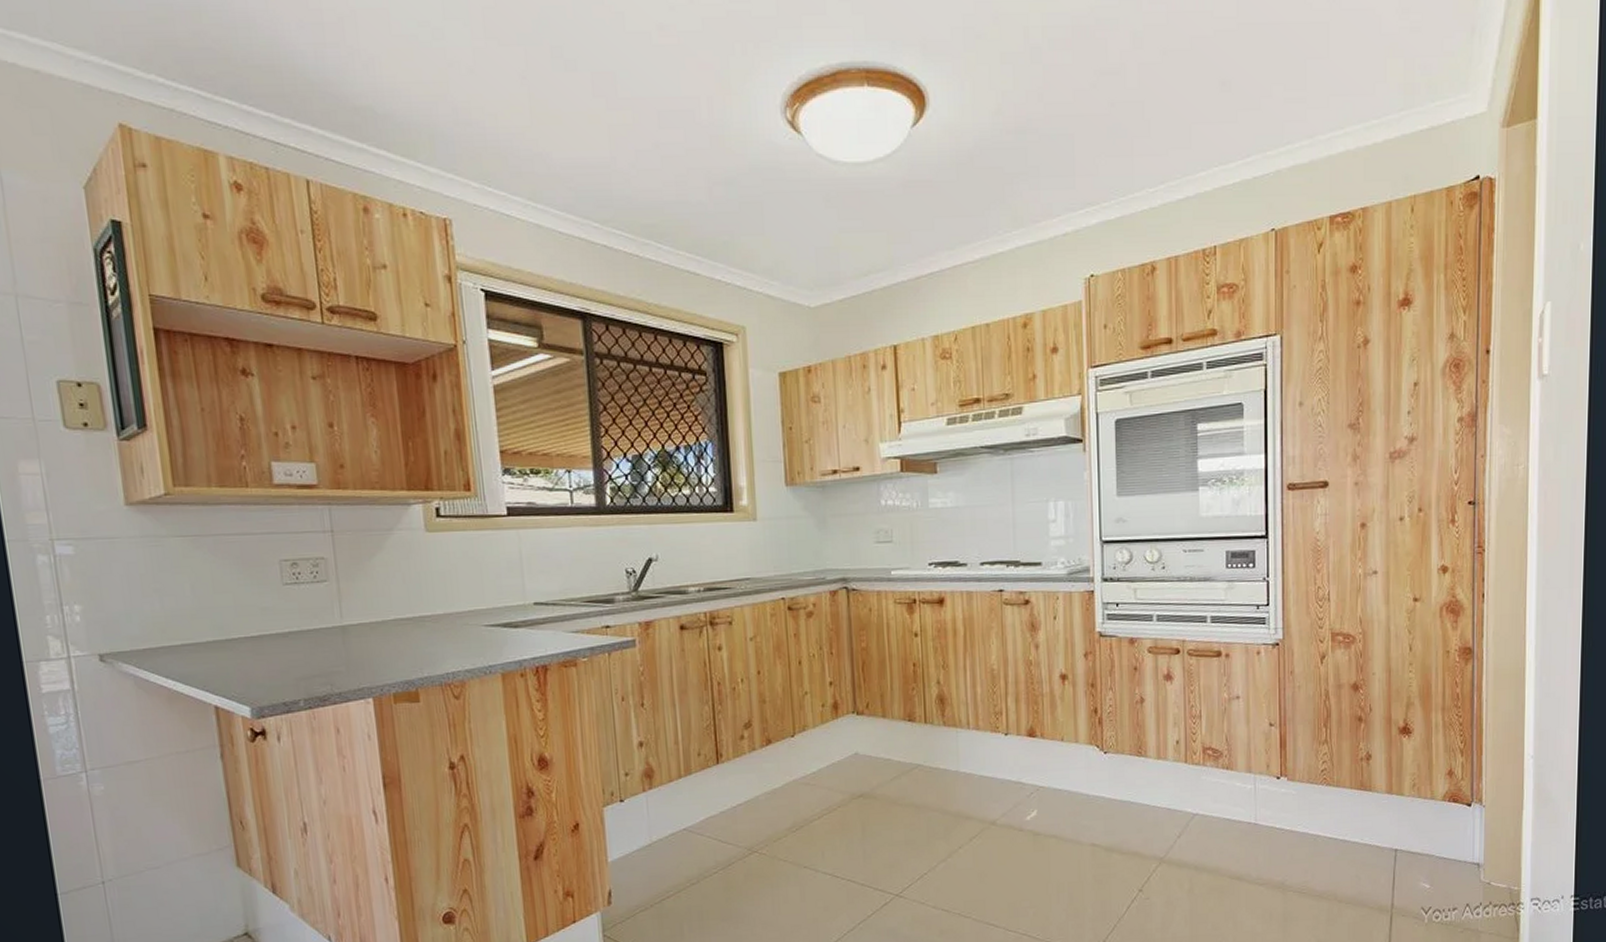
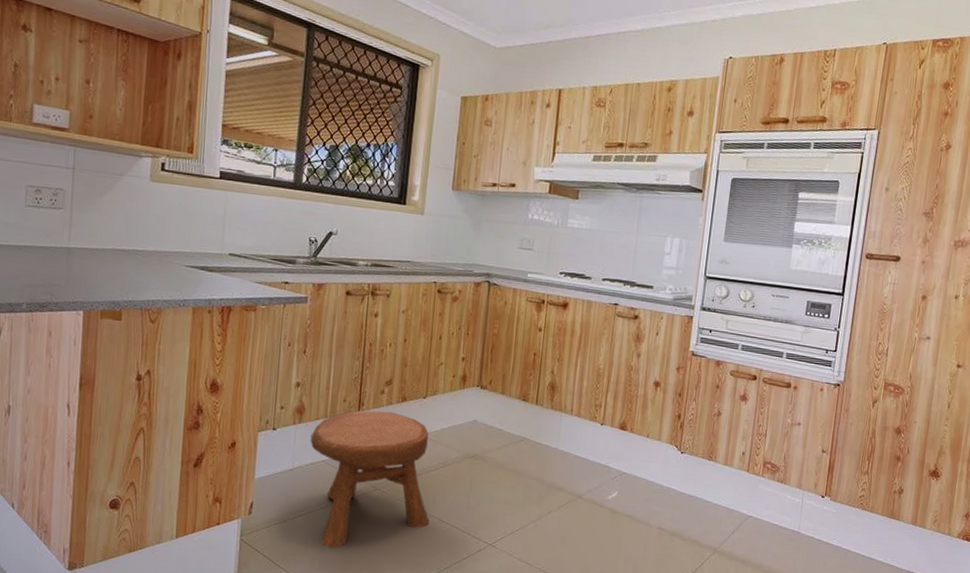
stool: none [666,759,822,929] -> present [310,410,430,548]

